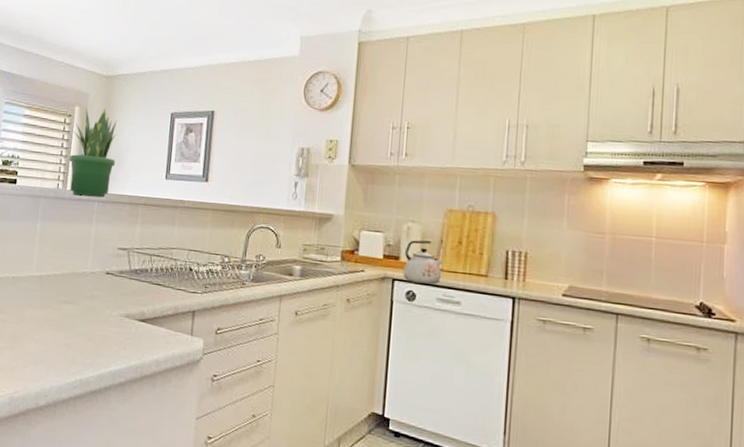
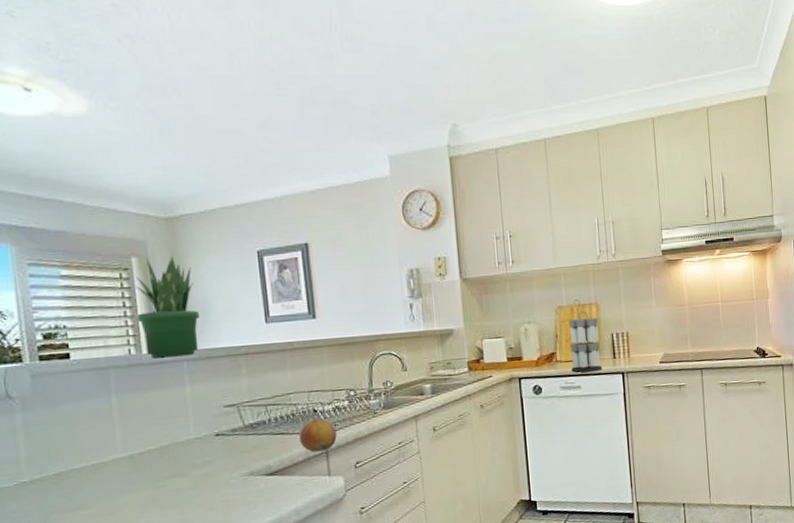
fruit: none [172,277,206,310] -> present [298,418,337,452]
kettle: present [403,240,443,285] -> none [526,337,562,378]
spice rack: none [453,218,492,290] -> present [569,310,603,373]

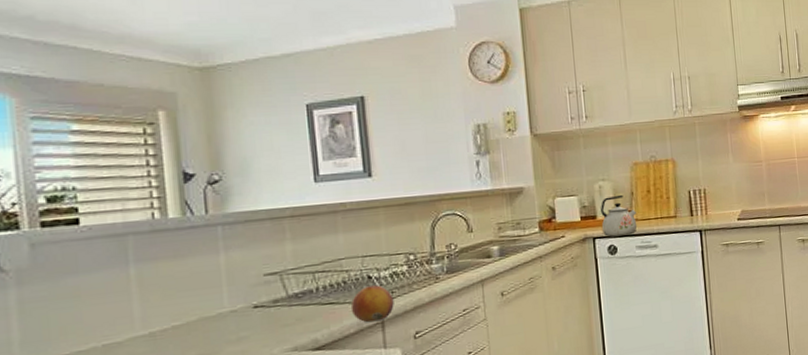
planter: present [135,256,200,359] -> none [162,109,239,223]
kettle: none [526,337,562,378] -> present [601,194,638,238]
spice rack: present [569,310,603,373] -> none [645,166,680,232]

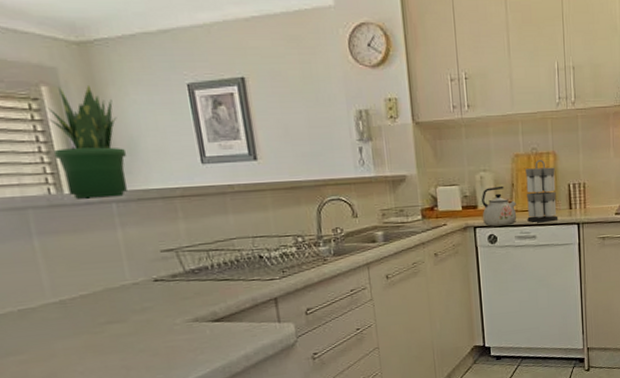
planter: none [162,109,239,223] -> present [48,86,127,199]
fruit: present [350,285,394,323] -> none [245,264,286,299]
spice rack: none [645,166,680,232] -> present [525,159,559,223]

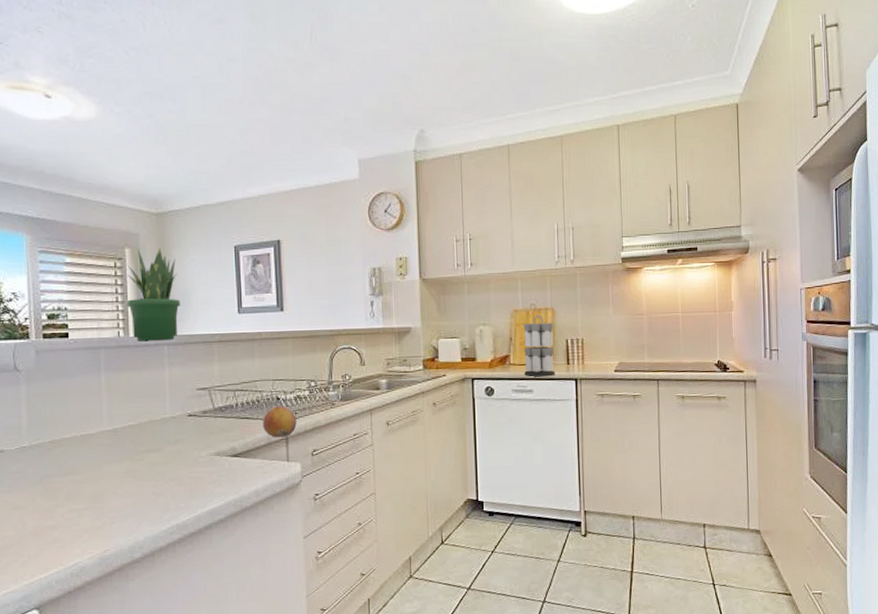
fruit: none [245,264,286,299] -> present [262,406,297,438]
kettle: present [482,185,517,228] -> none [480,339,514,380]

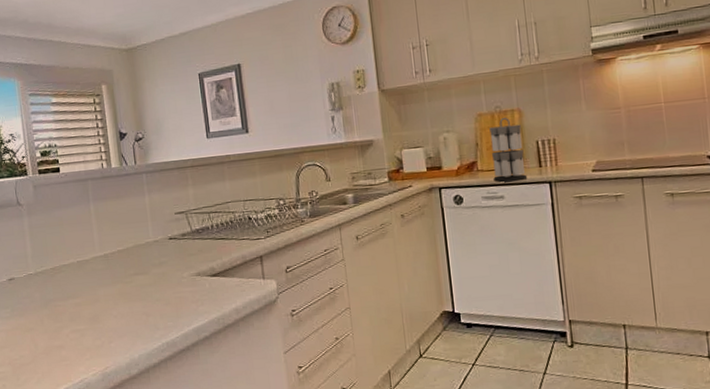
planter: present [126,248,181,341] -> none [105,82,155,171]
fruit: present [262,406,297,438] -> none [237,225,270,257]

